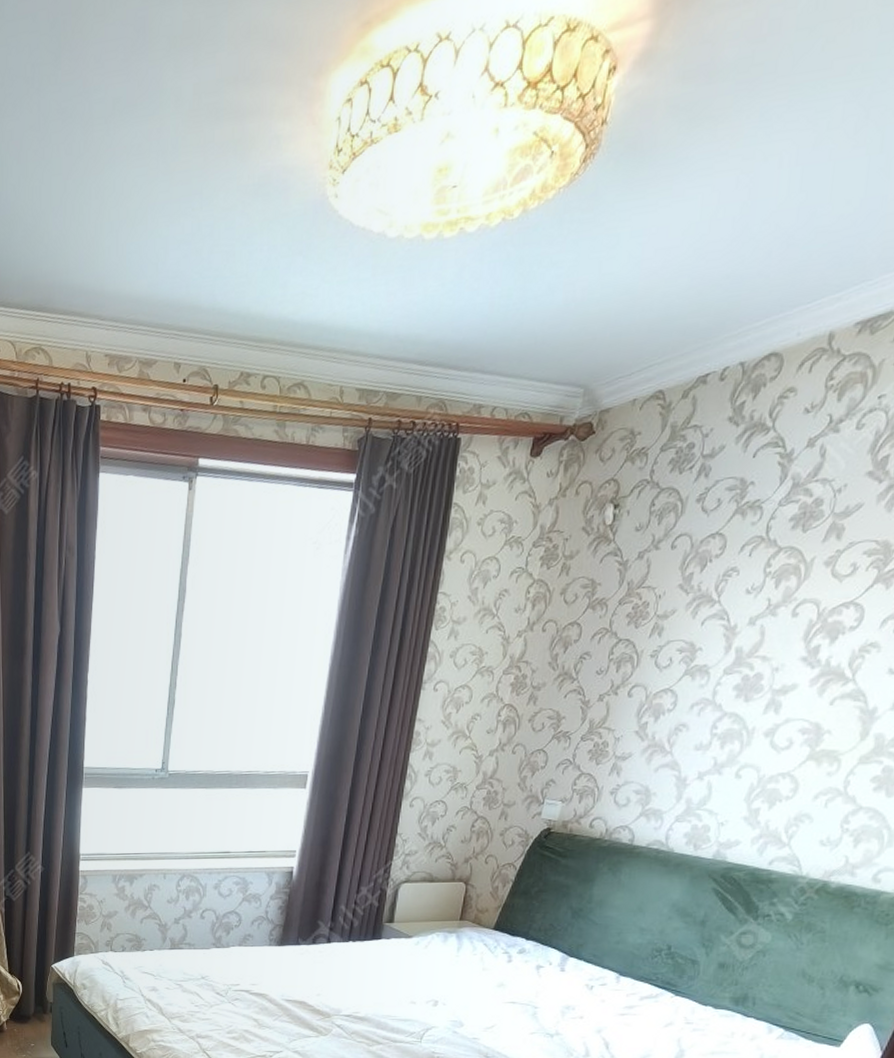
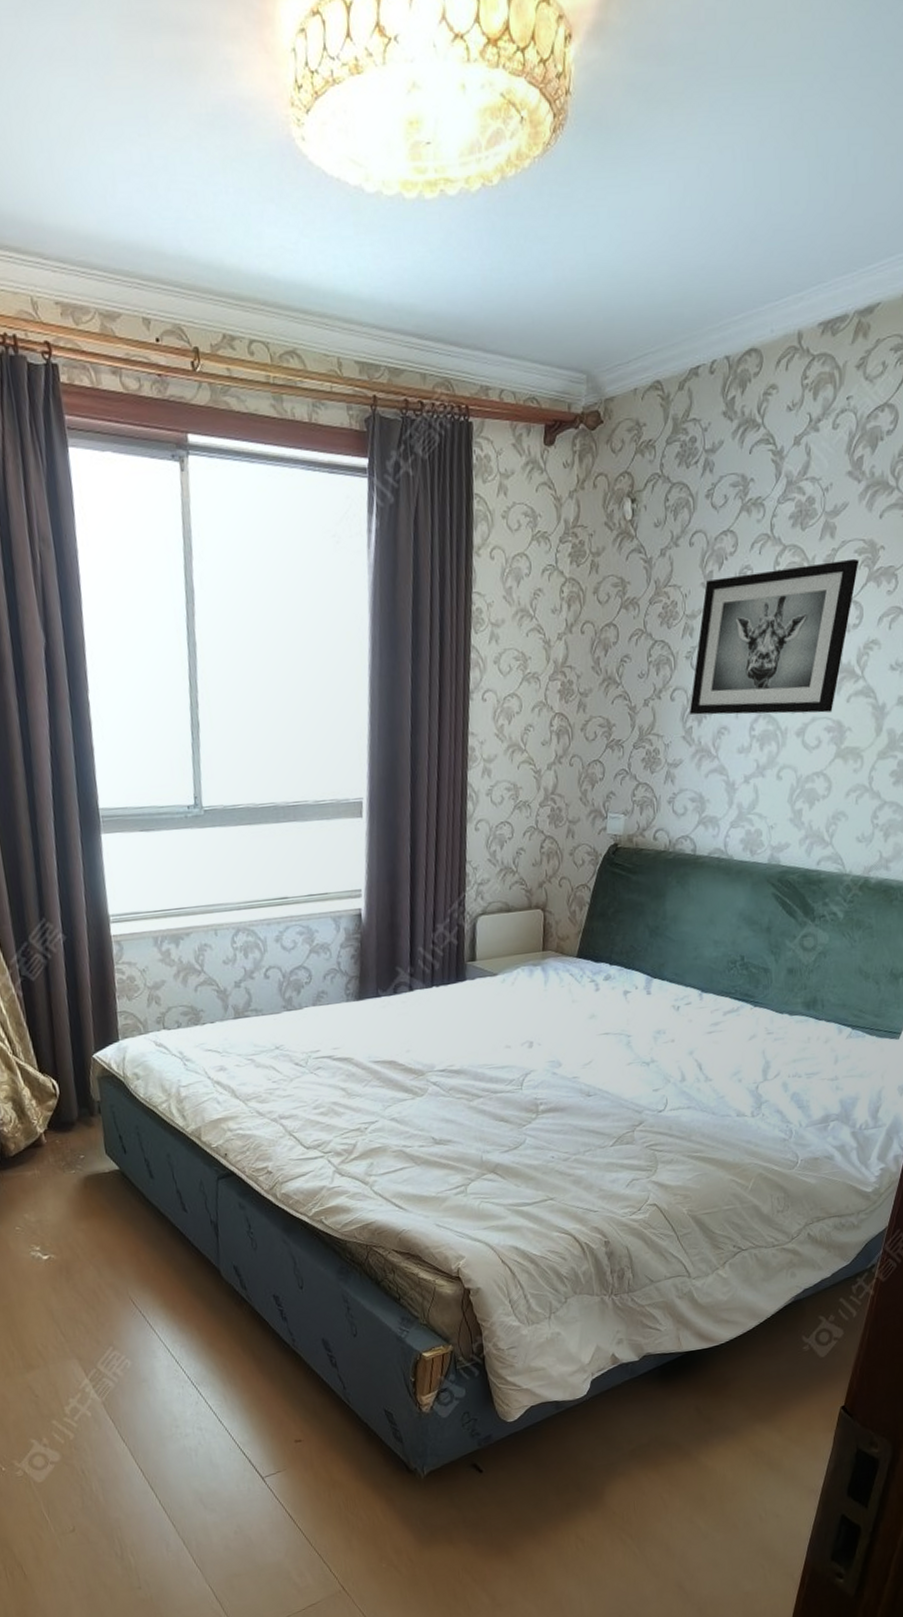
wall art: none [646,560,868,715] -> present [689,558,859,715]

